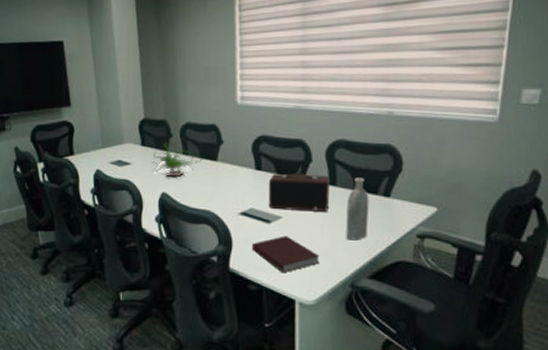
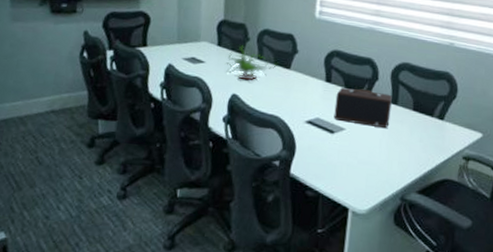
notebook: present [251,235,320,273] -> none [313,146,376,182]
bottle: present [346,178,369,241] -> none [401,99,425,157]

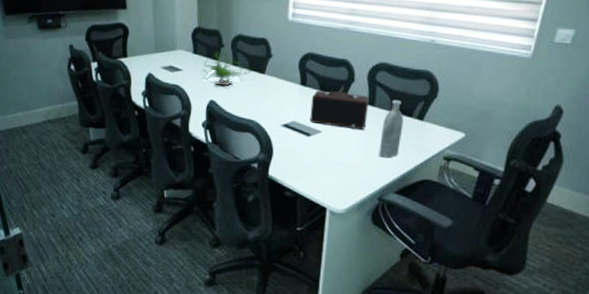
bottle: none [401,99,425,157] -> present [379,100,404,158]

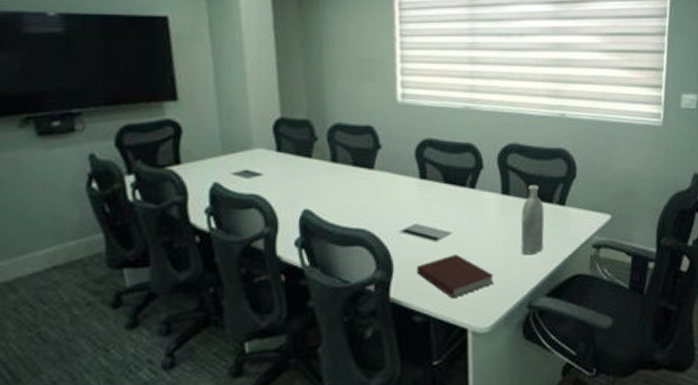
plant: present [202,52,252,87] -> none [290,147,356,191]
notebook: none [290,149,353,183] -> present [416,254,494,299]
speaker: present [310,91,369,129] -> none [434,181,503,225]

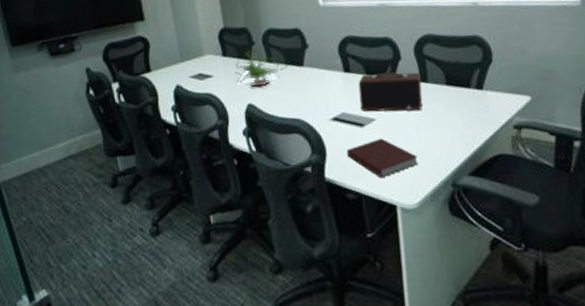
plant: none [290,147,356,191] -> present [235,51,288,87]
speaker: none [434,181,503,225] -> present [358,71,423,112]
bottle: present [520,185,545,255] -> none [440,72,464,138]

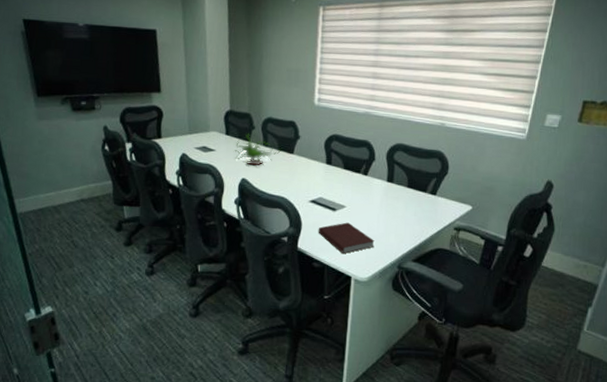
speaker: present [358,71,423,112] -> none [335,169,388,204]

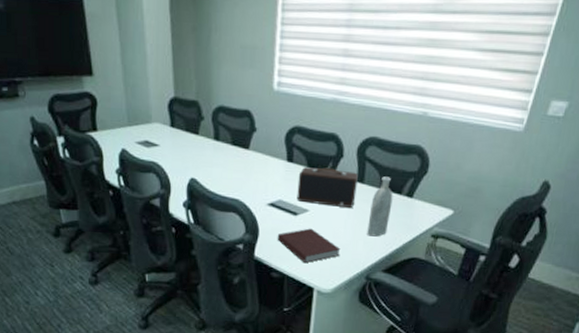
plant: present [234,134,281,166] -> none [181,125,235,164]
speaker: none [335,169,388,204] -> present [296,167,358,208]
bottle: none [397,177,419,230] -> present [367,176,393,237]

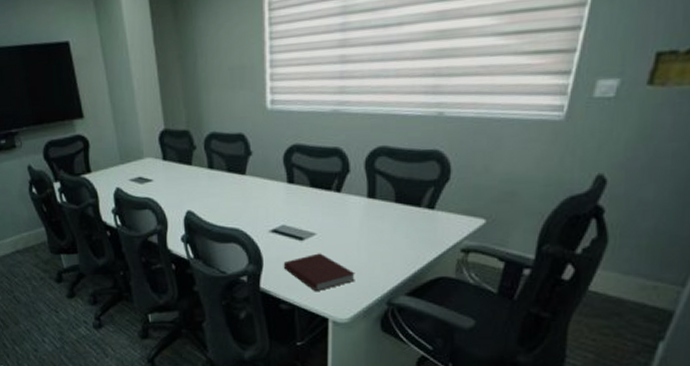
speaker: present [296,167,358,208] -> none [301,185,368,227]
bottle: present [367,176,393,237] -> none [384,189,411,257]

